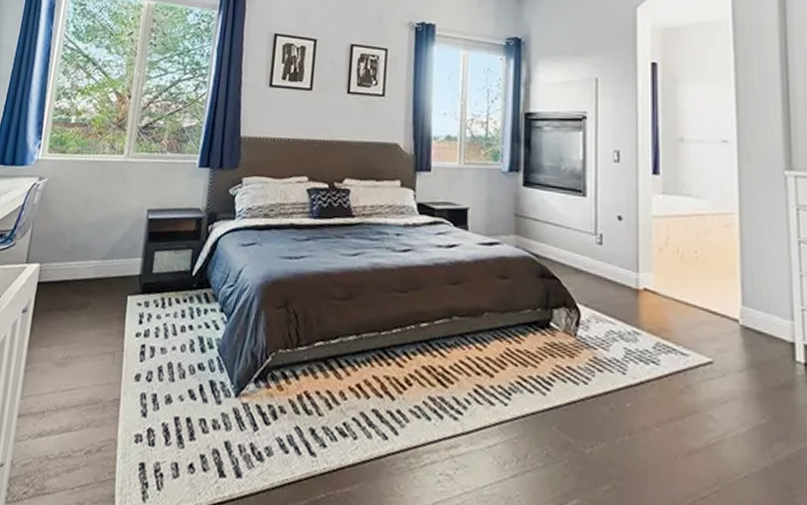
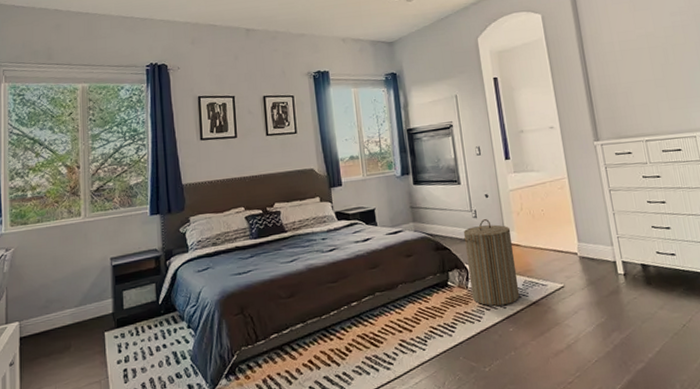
laundry hamper: none [580,249,648,370] -> present [463,219,520,306]

